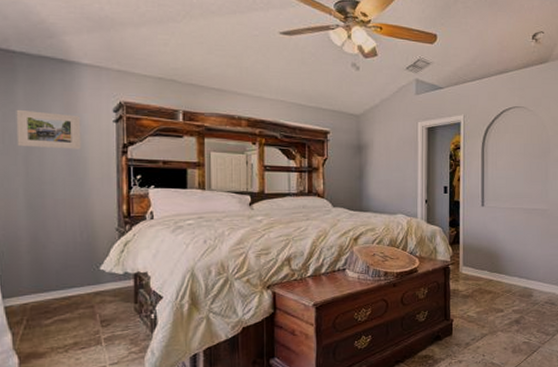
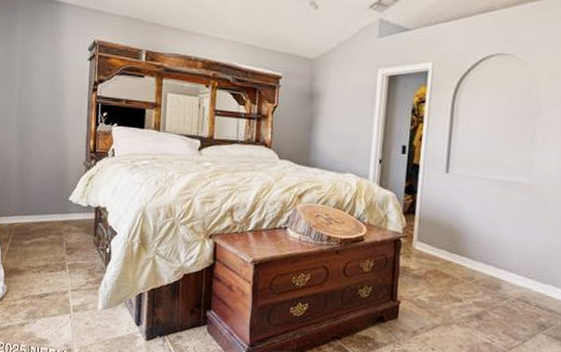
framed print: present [16,109,82,149] -> none [14,46,63,85]

